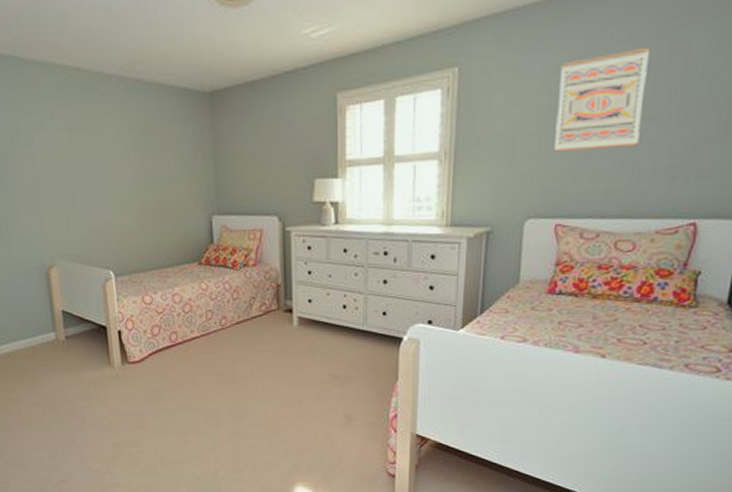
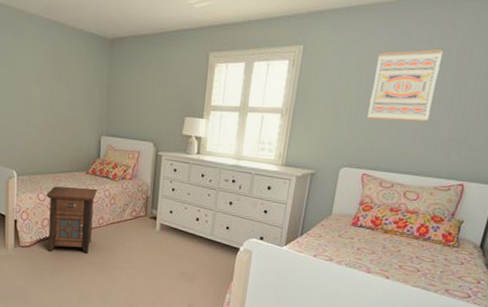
nightstand: none [153,282,215,365] -> present [46,186,98,253]

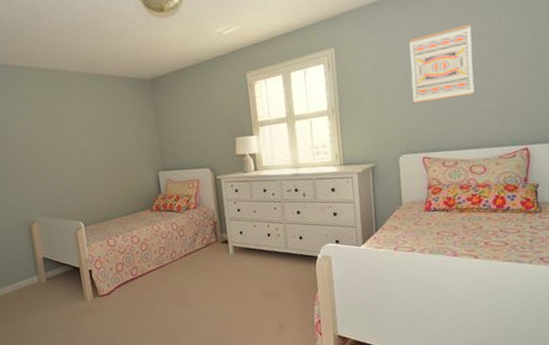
nightstand: present [46,186,98,253] -> none [116,224,168,296]

